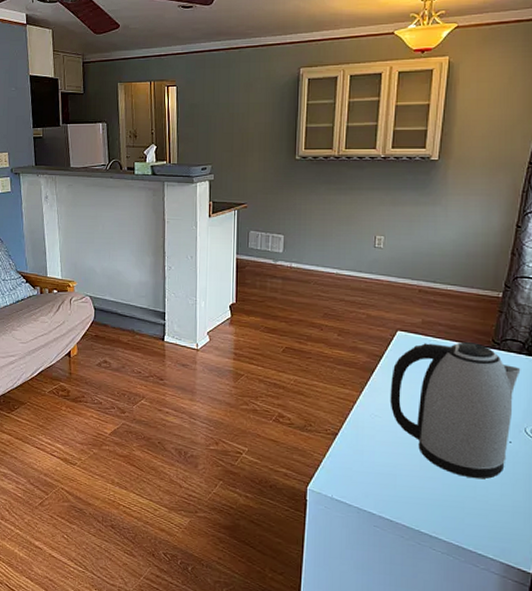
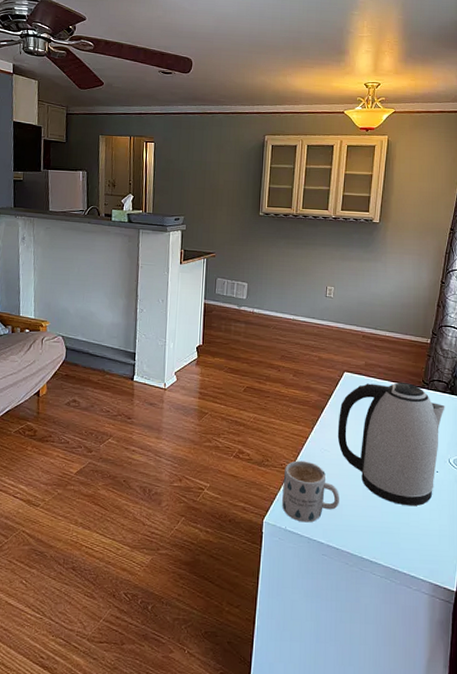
mug: none [328,426,393,492] -> present [282,460,339,523]

